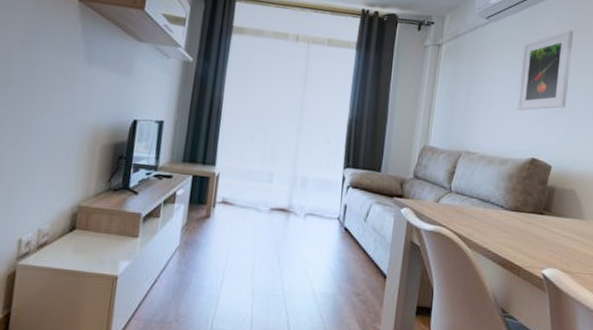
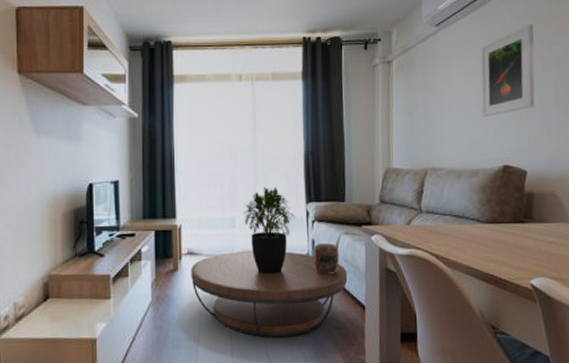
coffee table: none [221,206,374,298] -> present [191,251,348,338]
potted plant: none [282,146,332,234] -> present [243,186,296,275]
decorative container: none [343,209,369,240] -> present [313,243,339,274]

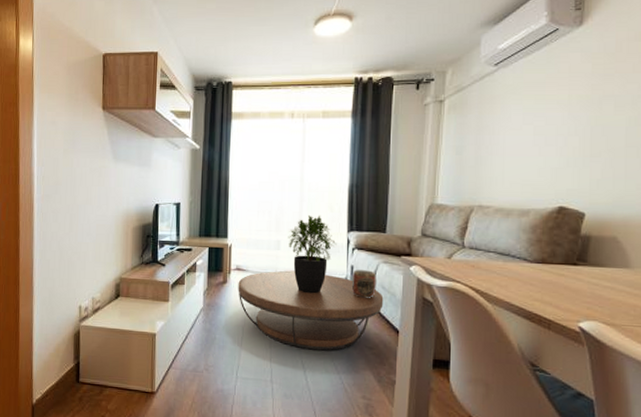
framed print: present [480,23,535,118] -> none [538,62,608,158]

